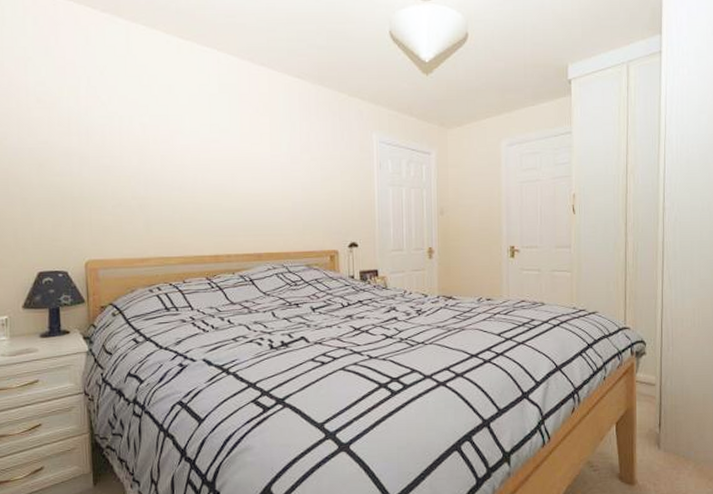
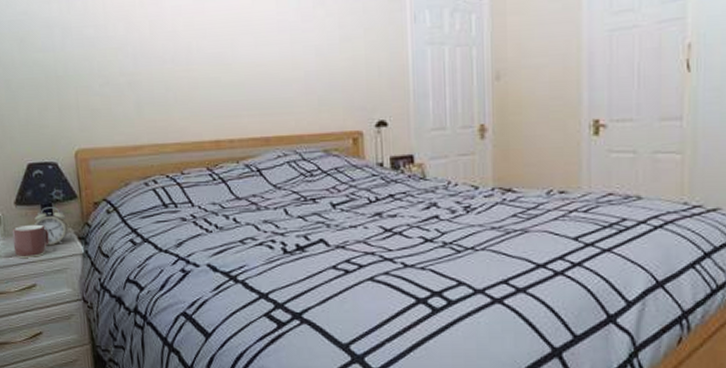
mug: none [17,326,55,357] -> present [11,224,49,259]
alarm clock: none [40,310,73,344] -> present [33,207,68,245]

